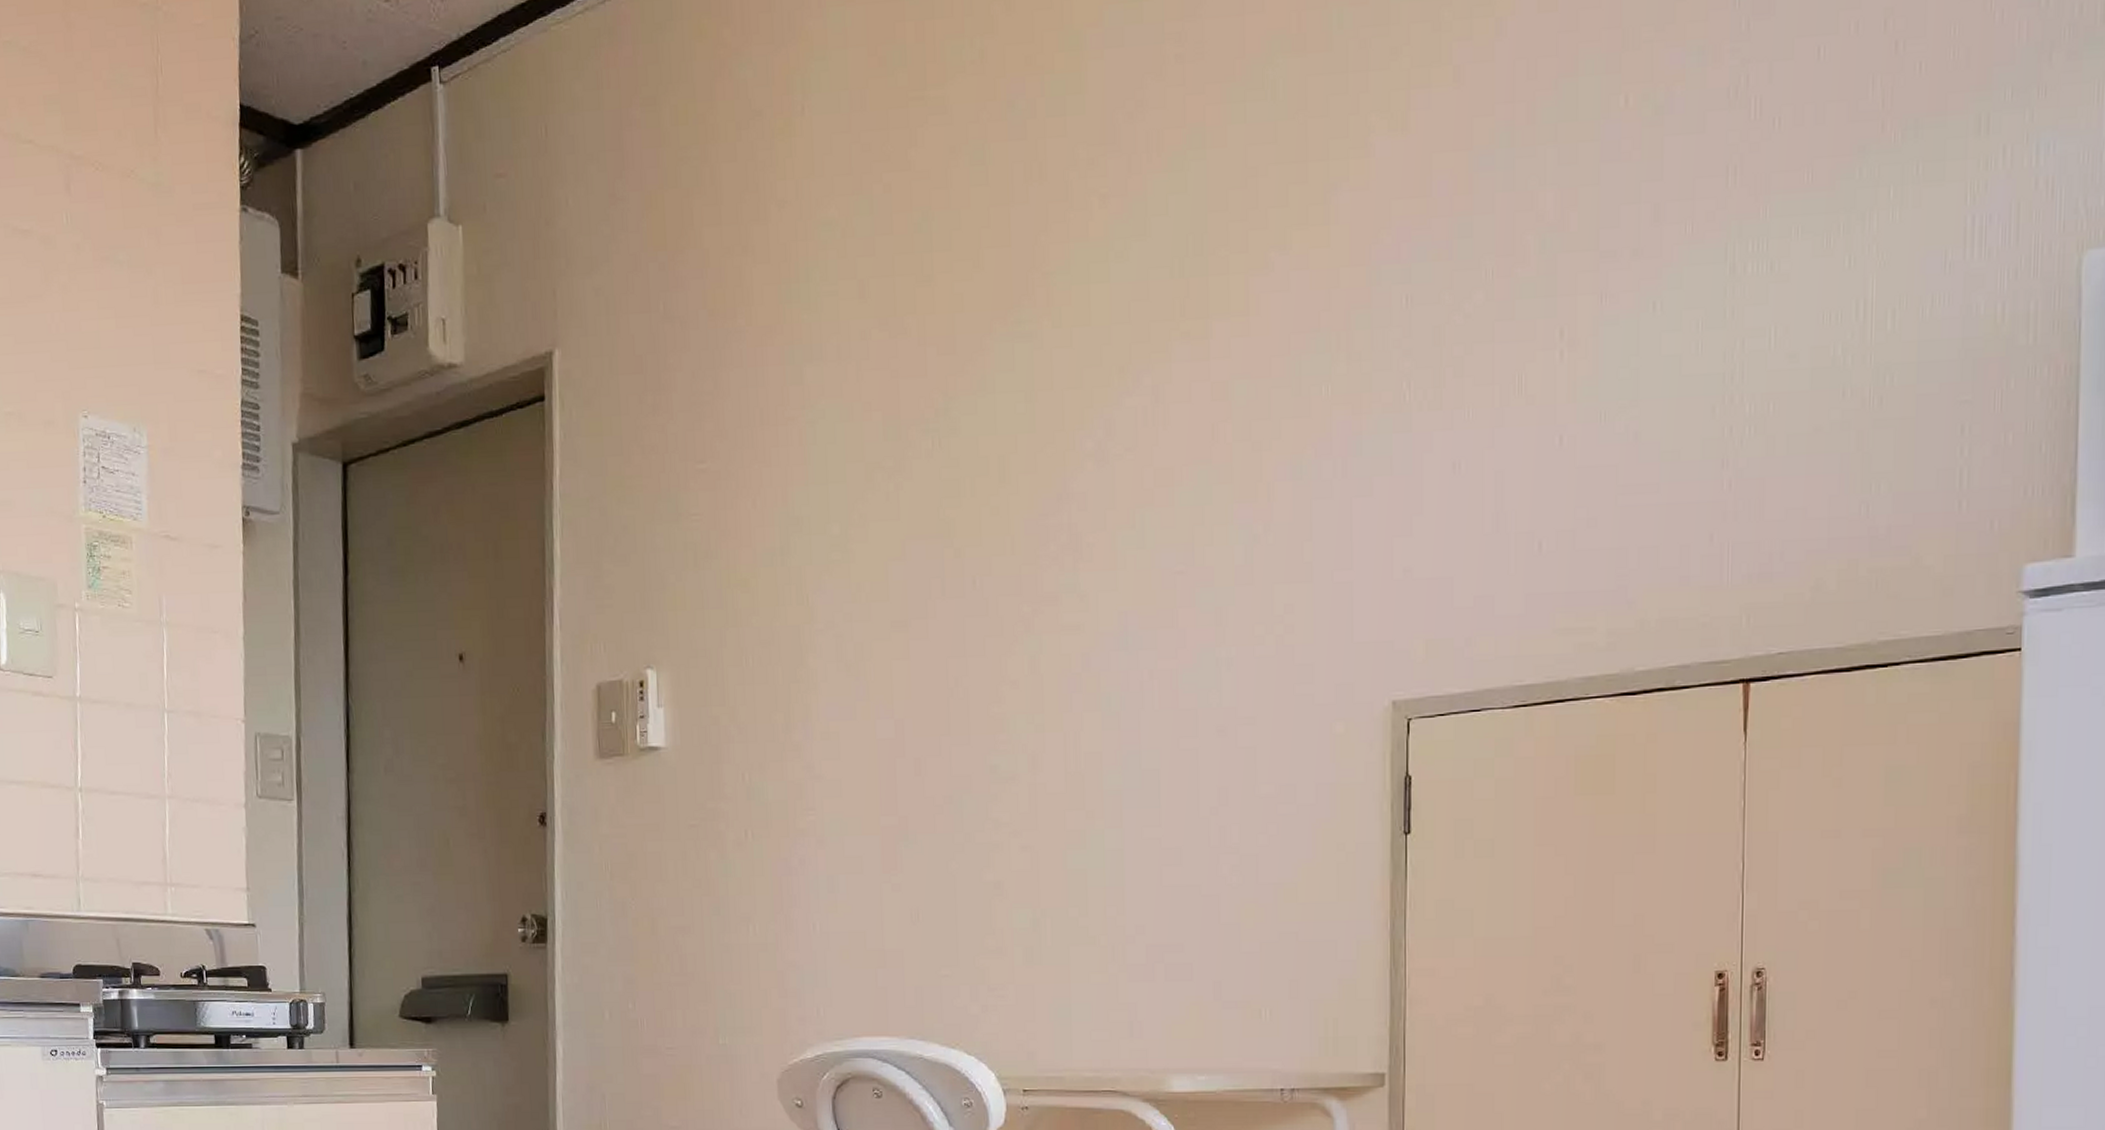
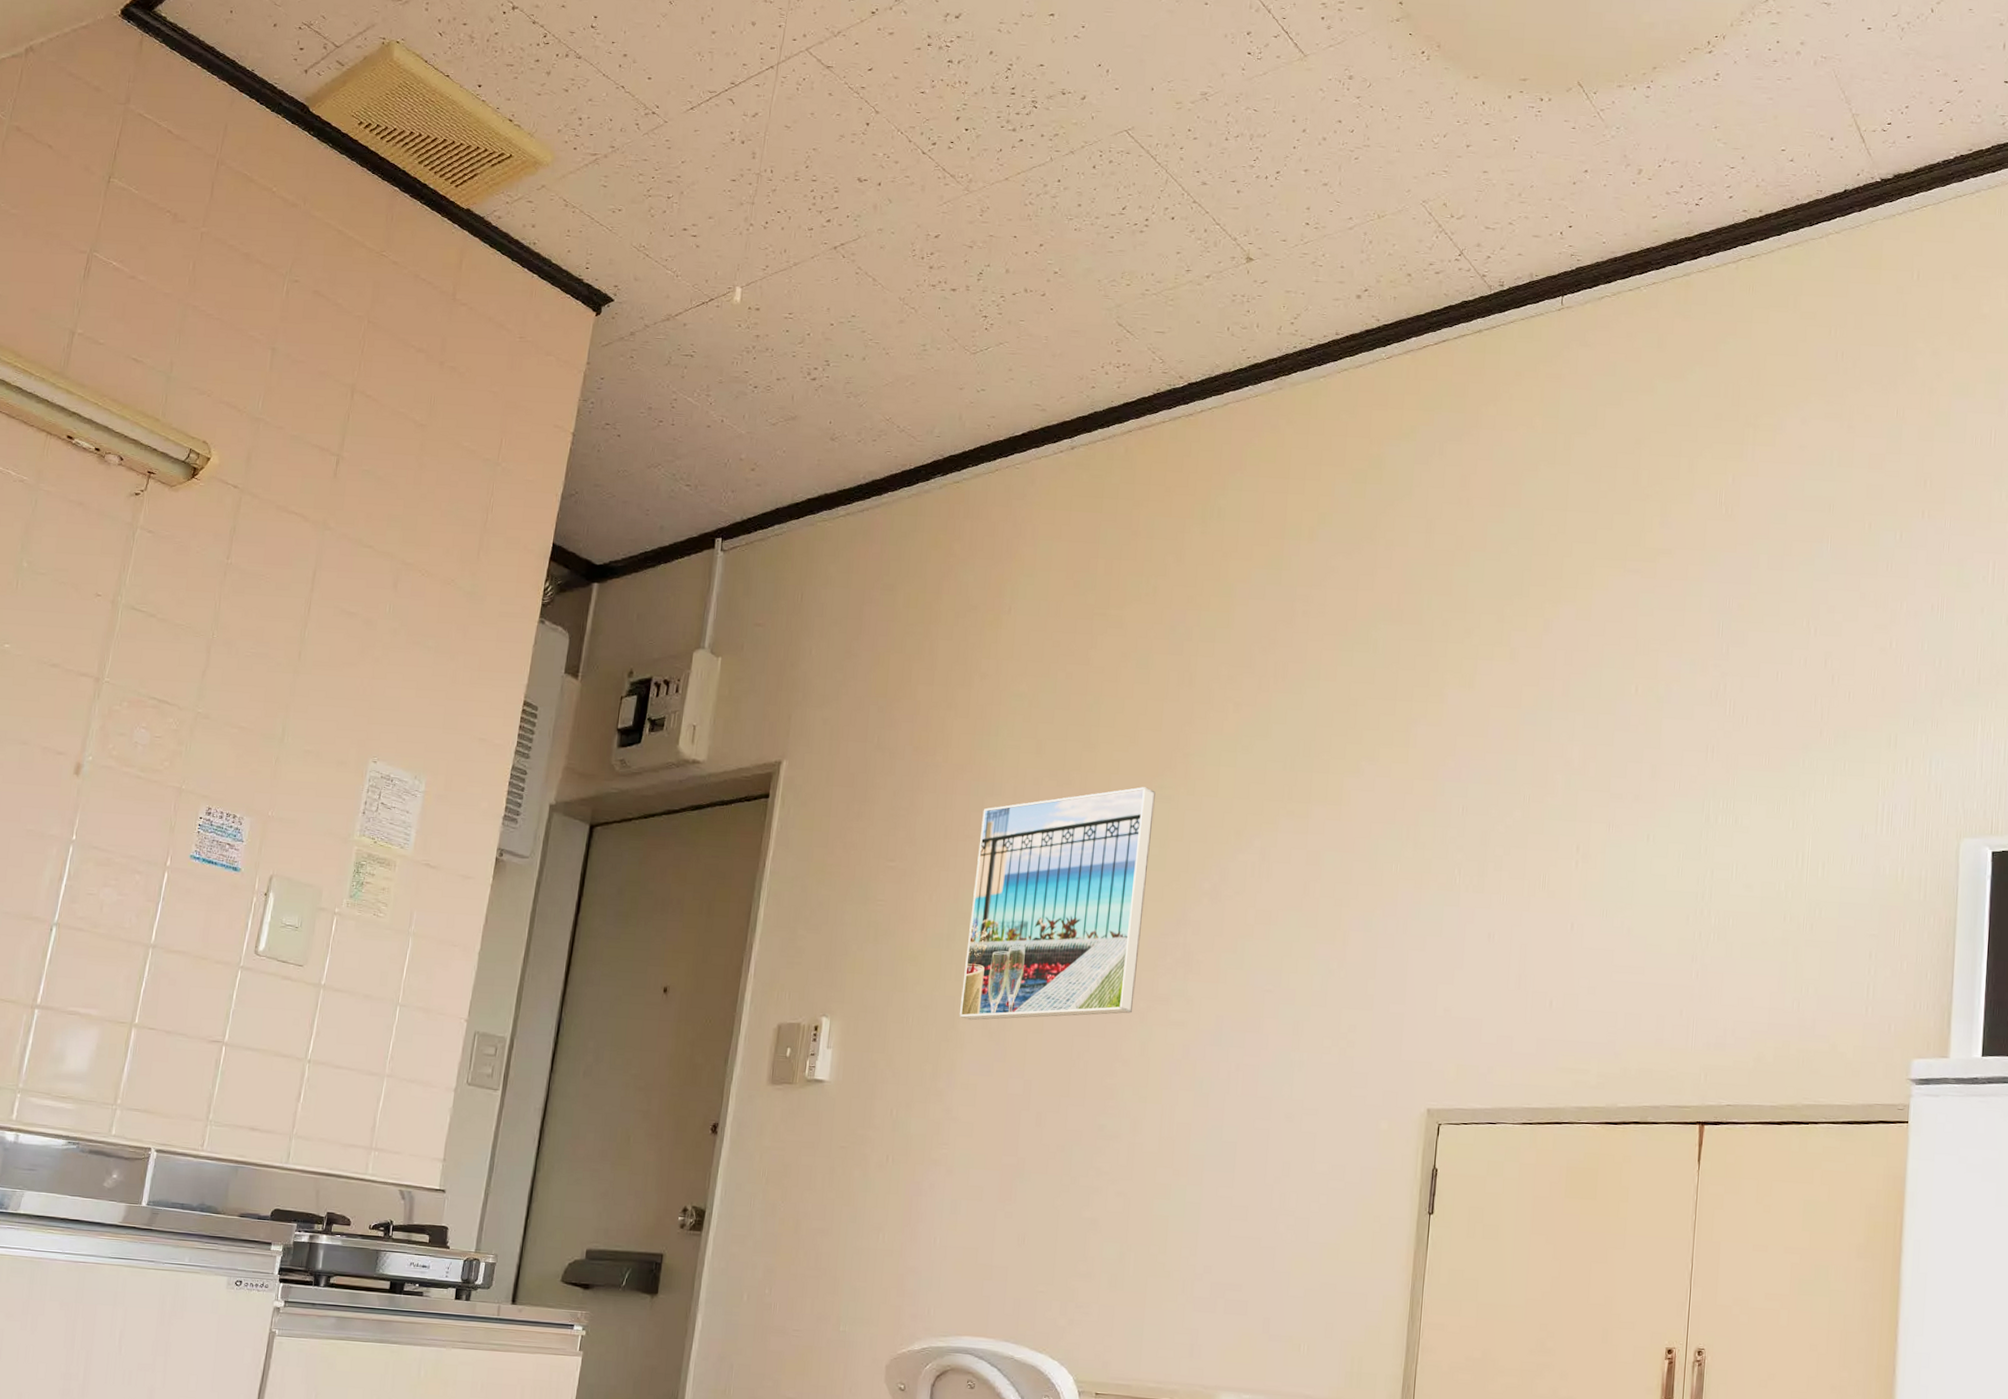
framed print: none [803,324,1016,653] -> present [960,787,1156,1021]

